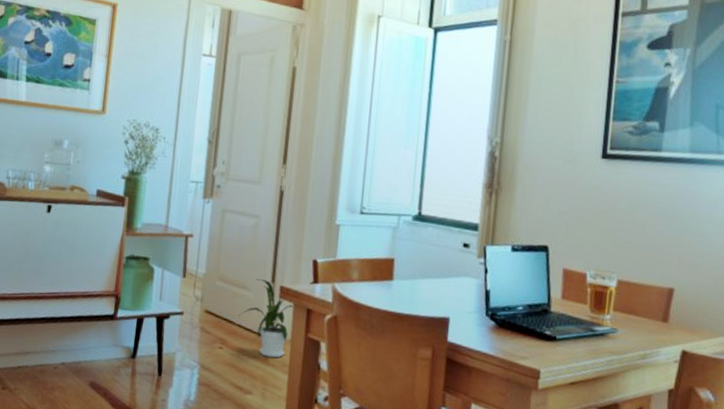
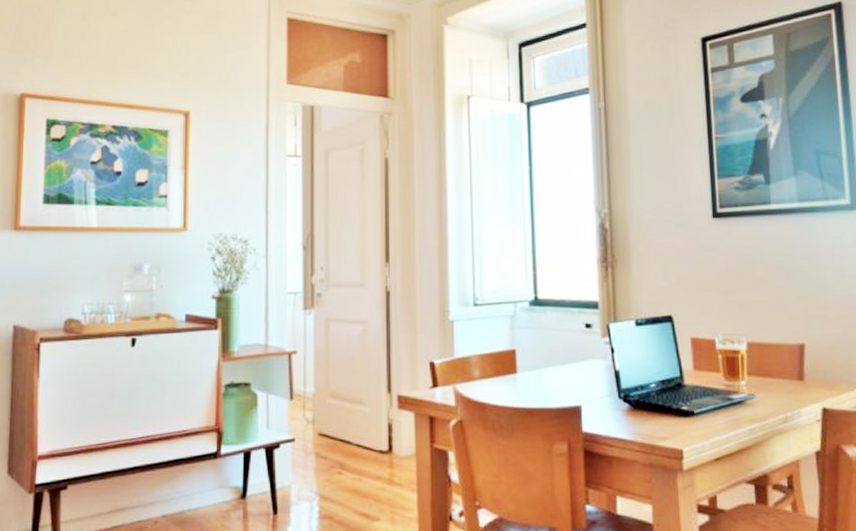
house plant: present [238,279,295,358] -> none [355,391,415,476]

